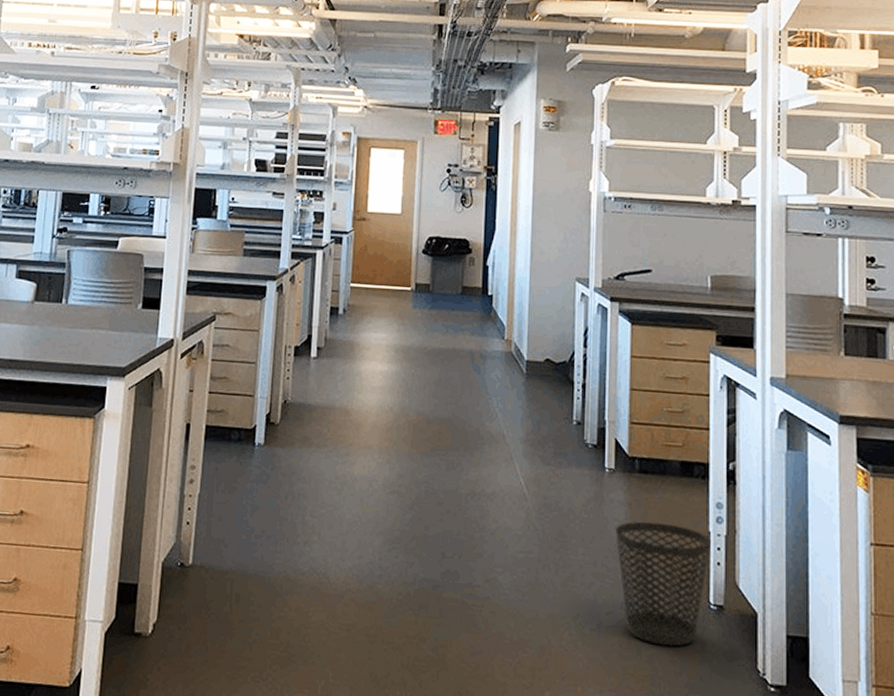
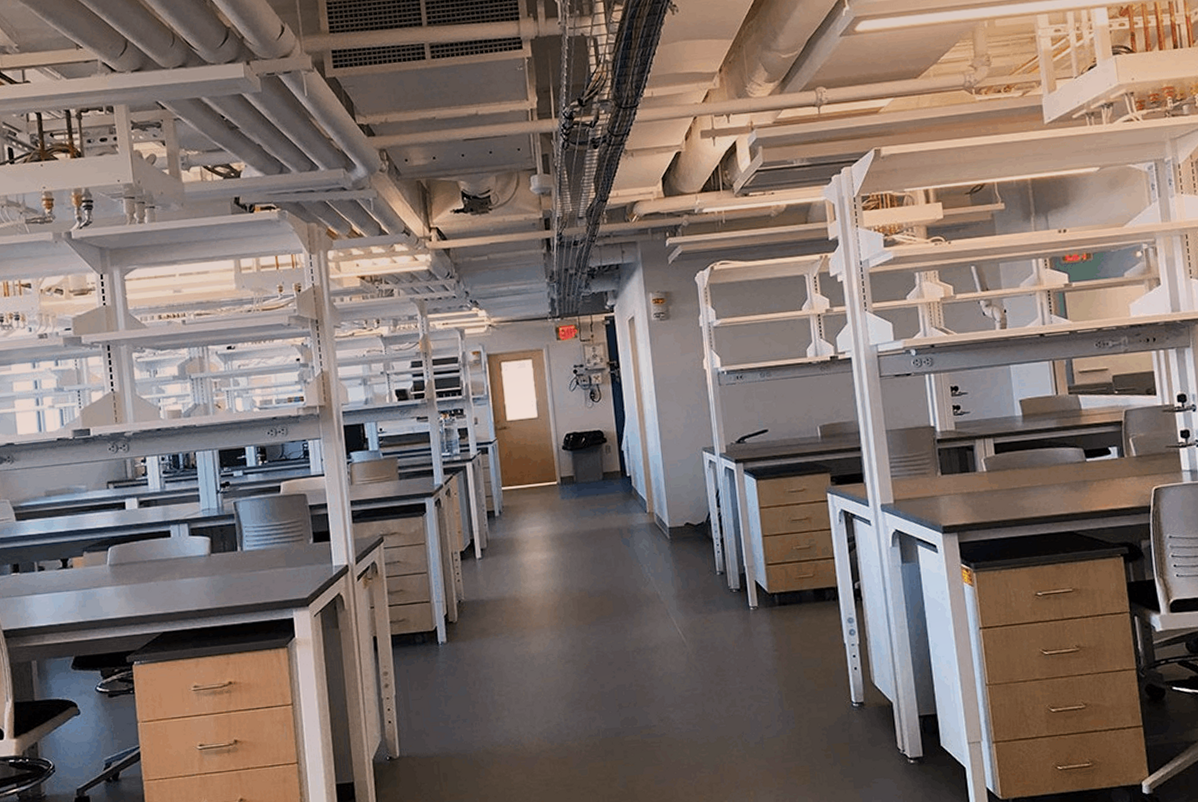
wastebasket: present [616,521,712,647] -> none [765,643,848,745]

